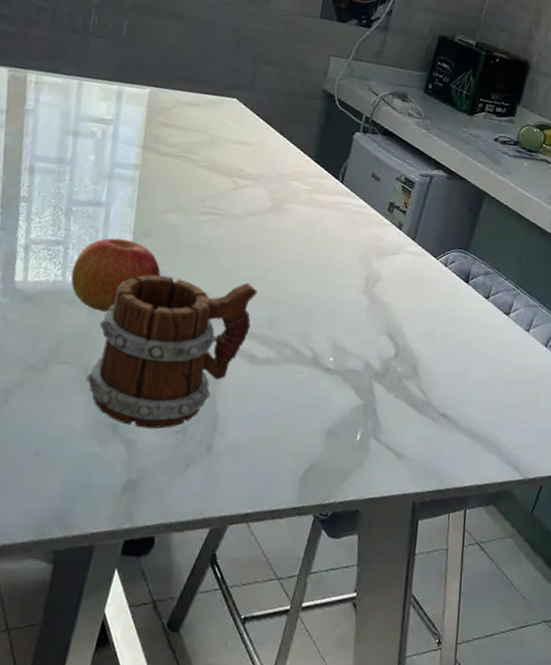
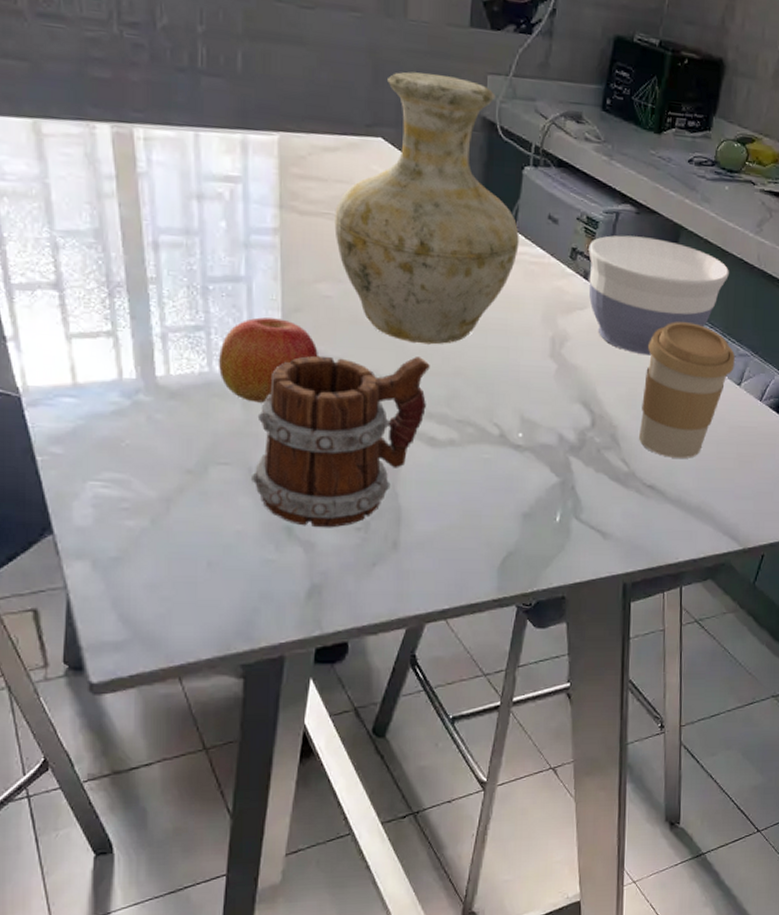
vase: none [187,48,346,275] -> present [334,71,519,345]
bowl: none [402,195,524,300] -> present [588,235,729,356]
coffee cup: none [436,272,526,393] -> present [639,322,735,458]

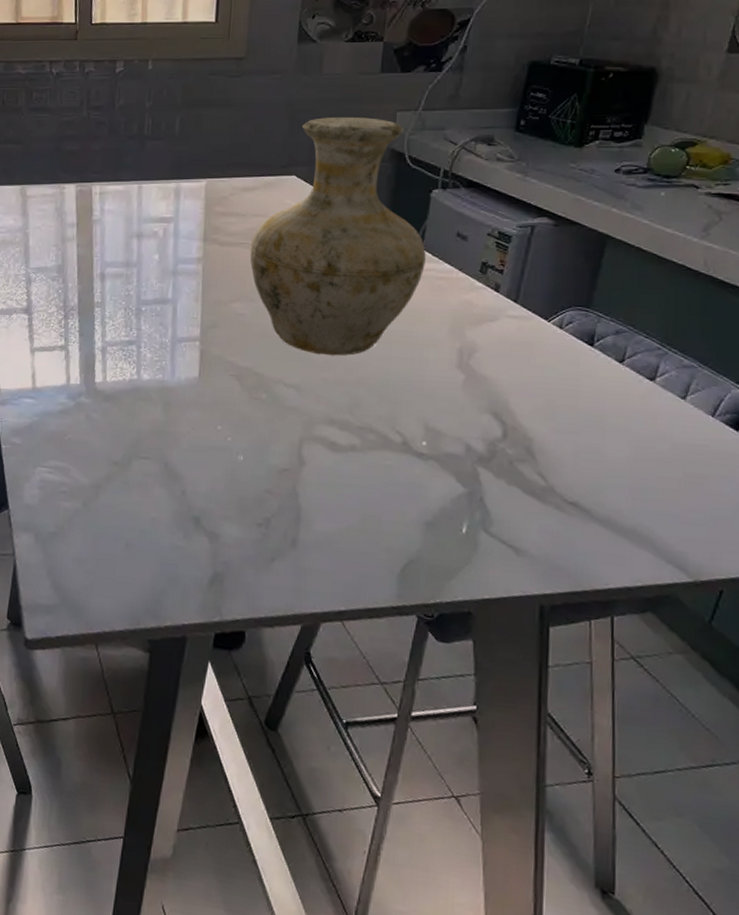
apple: present [218,317,318,403] -> none [145,333,231,407]
mug: present [252,355,430,528] -> none [167,365,334,522]
bowl: present [588,235,729,356] -> none [500,247,668,367]
coffee cup: present [639,322,735,458] -> none [559,332,677,476]

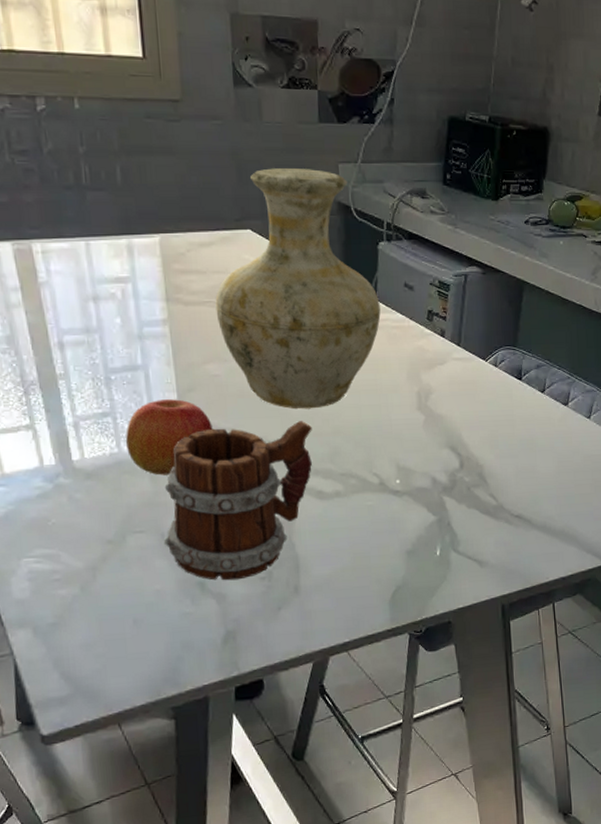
apple: none [145,333,231,407] -> present [125,399,213,475]
mug: none [167,365,334,522] -> present [164,421,312,581]

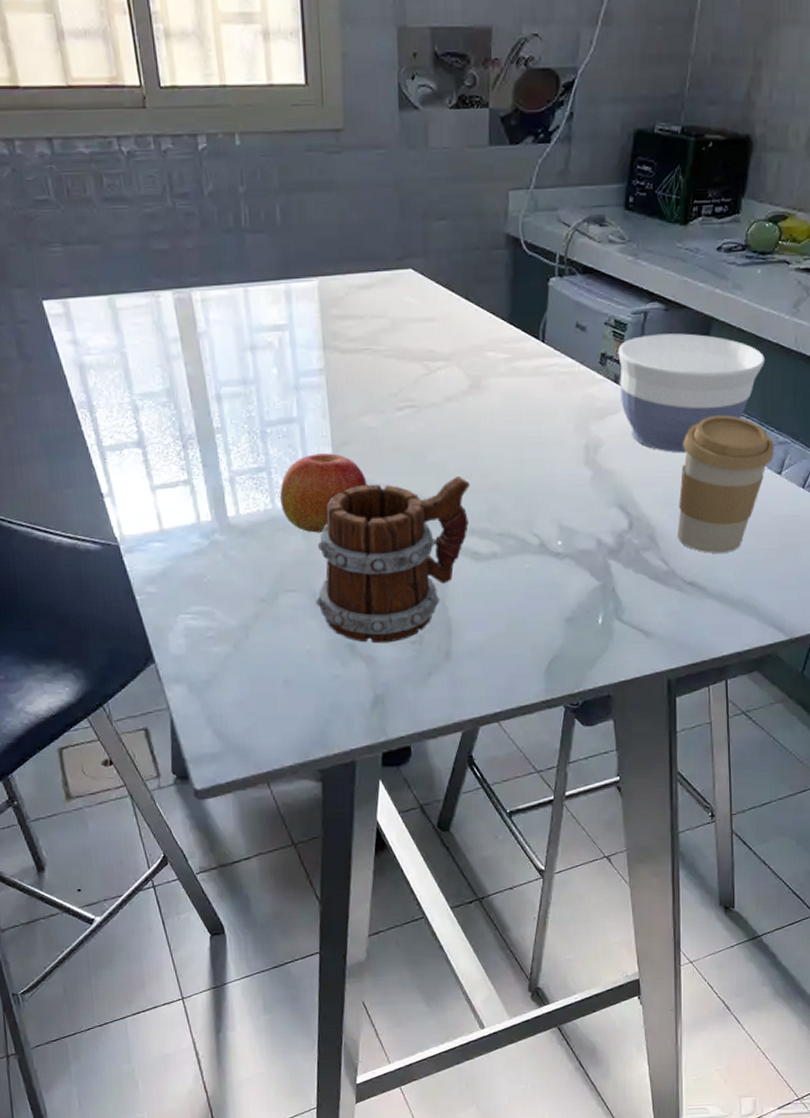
vase: present [215,168,381,410] -> none [373,198,548,464]
bowl: none [443,294,571,400] -> present [618,333,765,453]
coffee cup: none [503,367,583,489] -> present [678,415,774,553]

